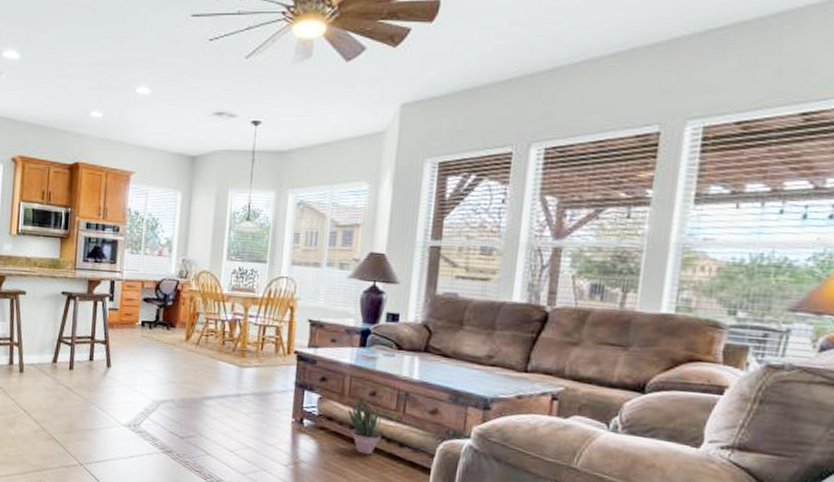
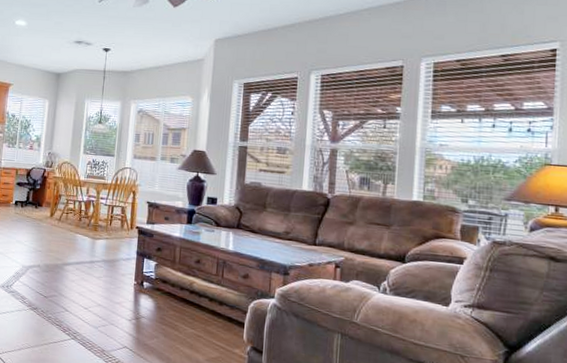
potted plant: present [347,395,382,455] -> none [178,263,206,312]

